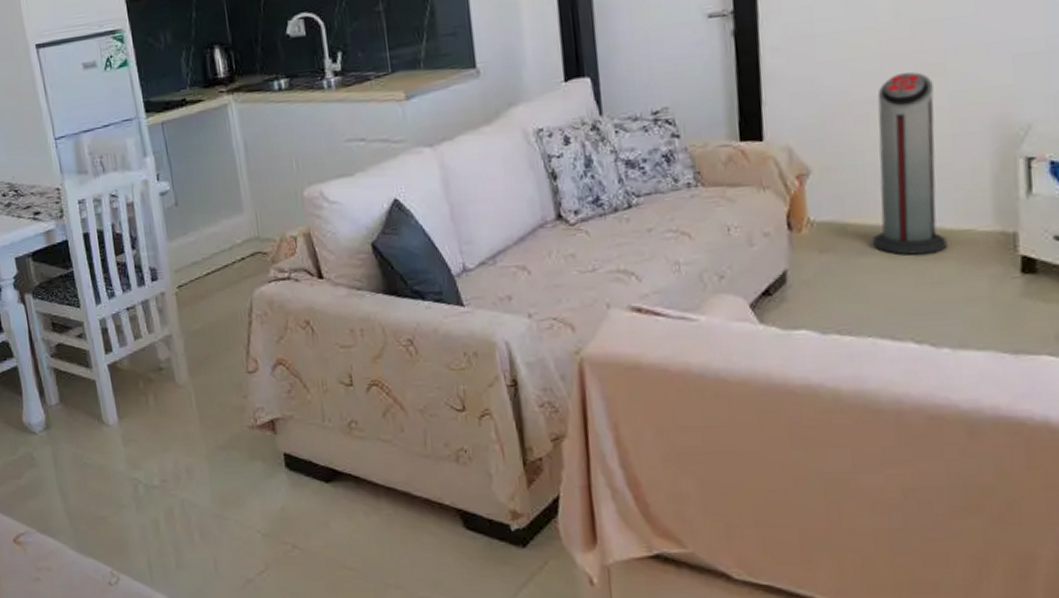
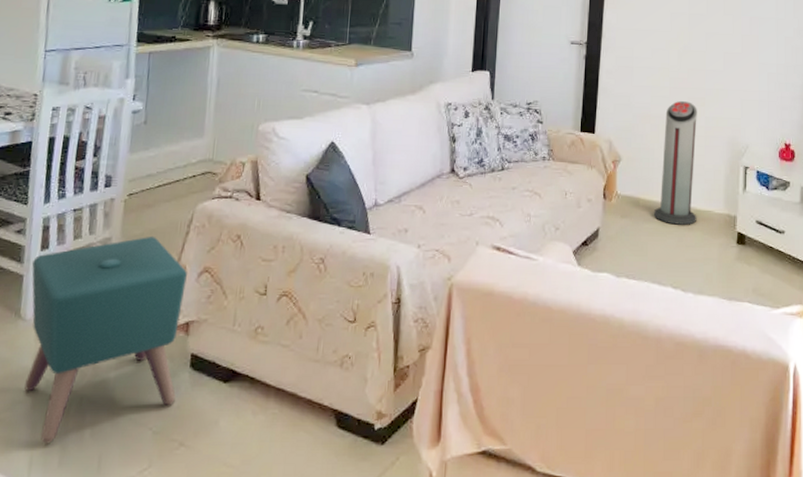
ottoman: none [100,329,278,547] -> present [24,235,187,444]

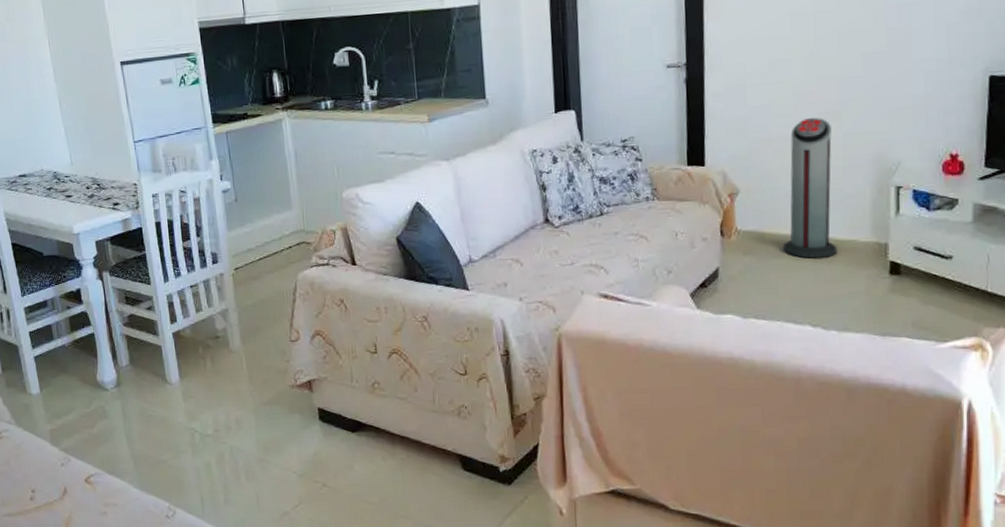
ottoman: present [24,235,187,444] -> none [165,305,312,485]

